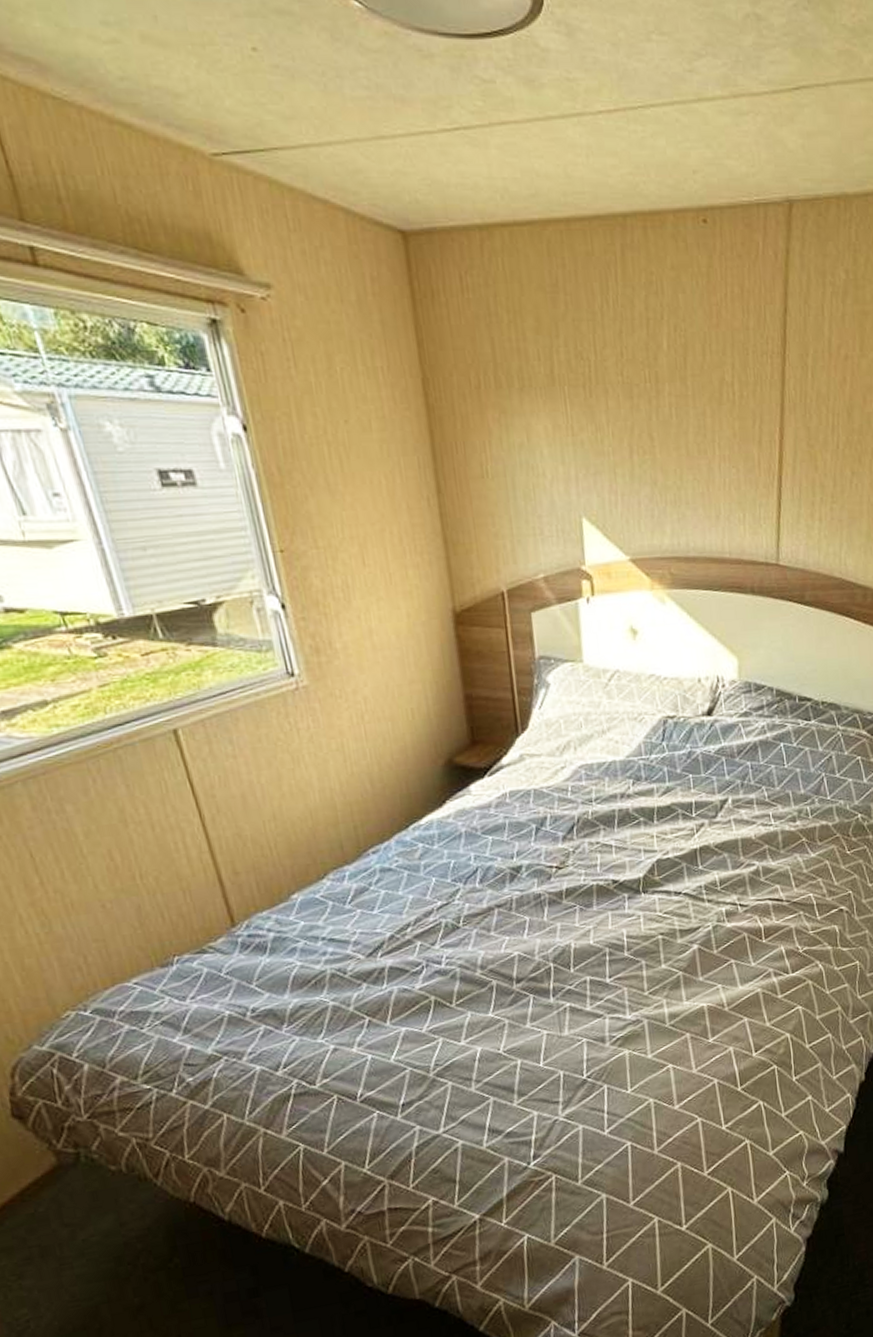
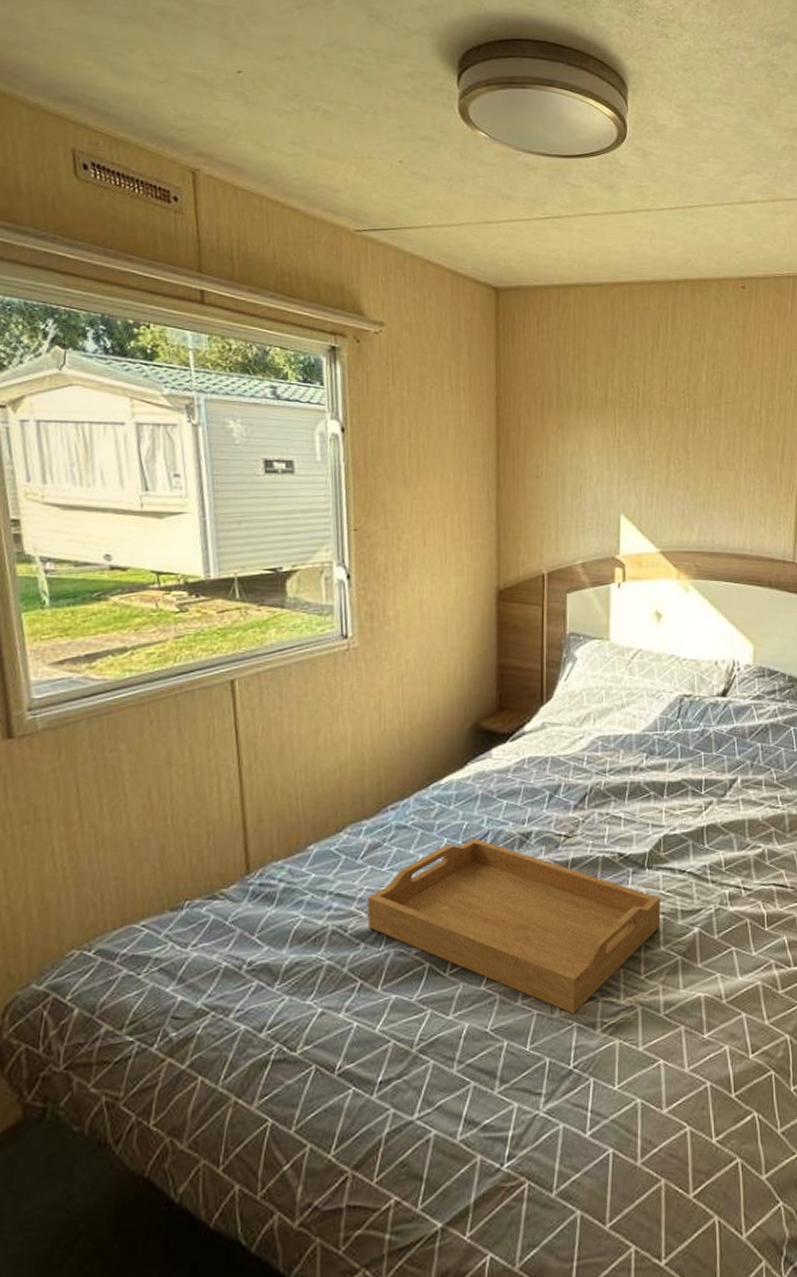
serving tray: none [362,875,660,1031] -> present [367,837,661,1014]

